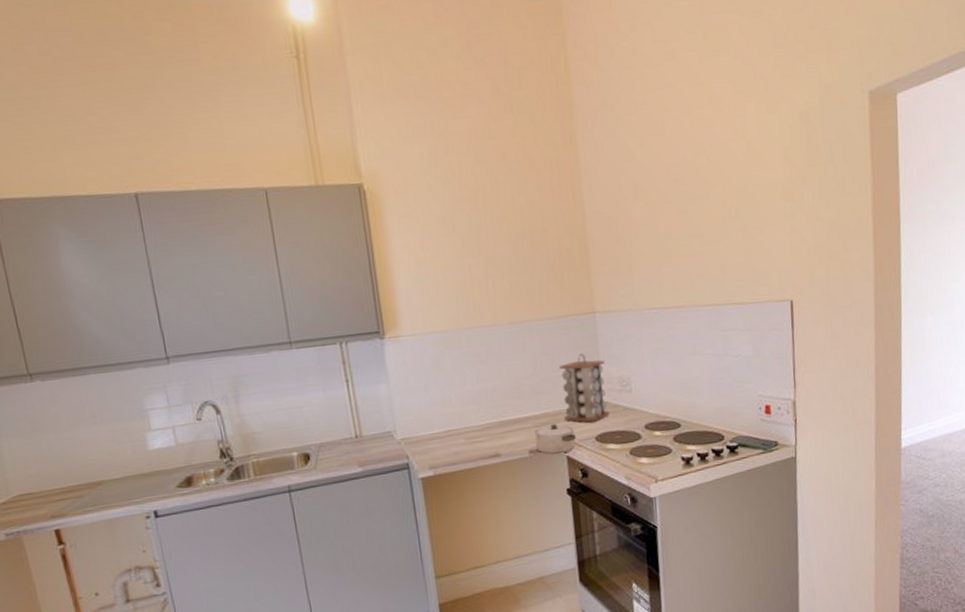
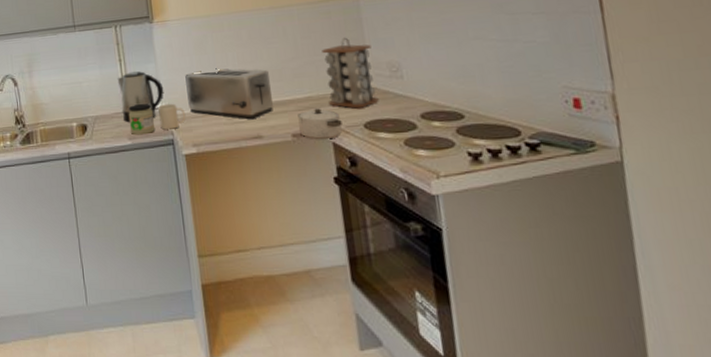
kettle: none [344,392,397,448] -> present [117,71,163,122]
jar: none [358,427,389,462] -> present [128,104,156,136]
mug: none [392,425,422,455] -> present [158,103,186,131]
toaster: none [421,387,511,438] -> present [185,69,273,119]

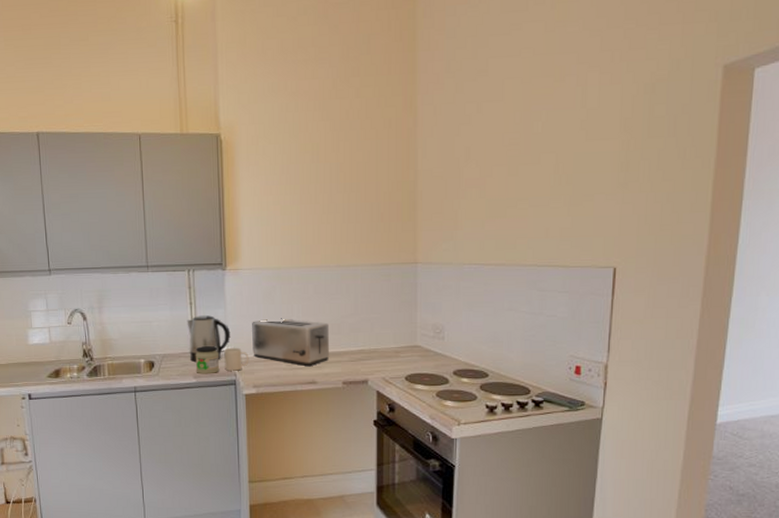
cooking pot: present [298,108,342,140] -> none [350,361,387,388]
spice rack: present [322,37,379,109] -> none [378,299,421,363]

